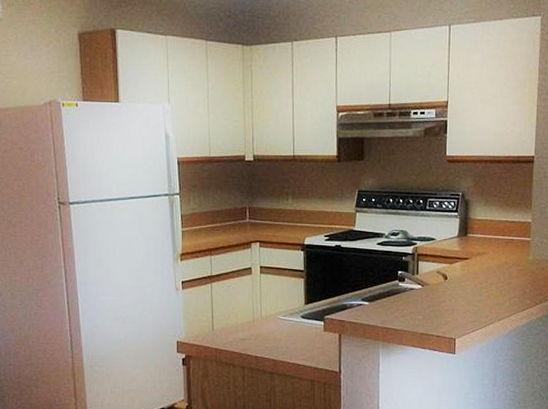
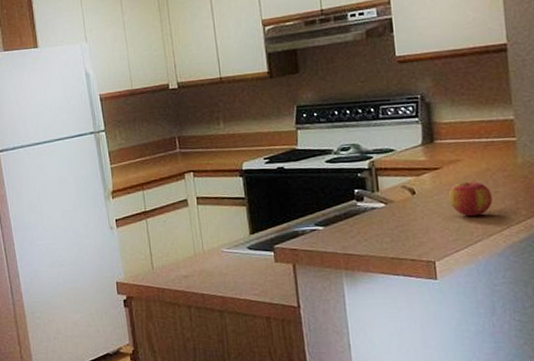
apple: none [473,273,506,302] -> present [449,182,493,217]

